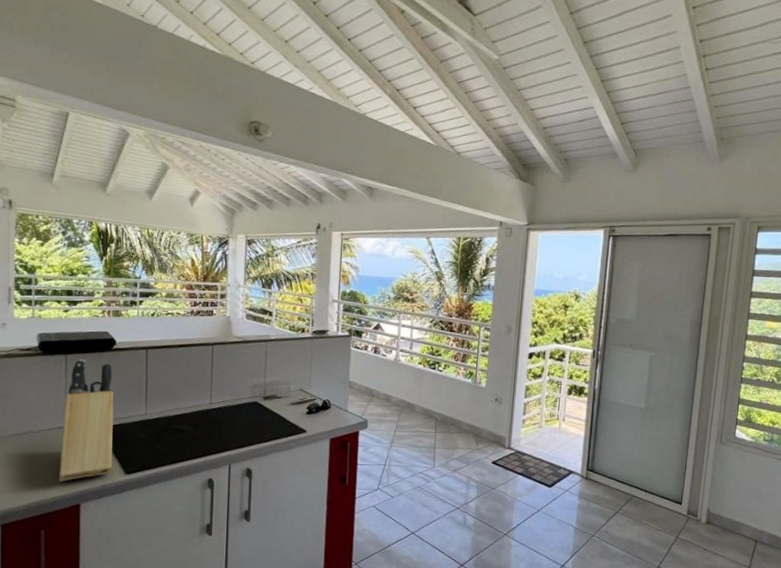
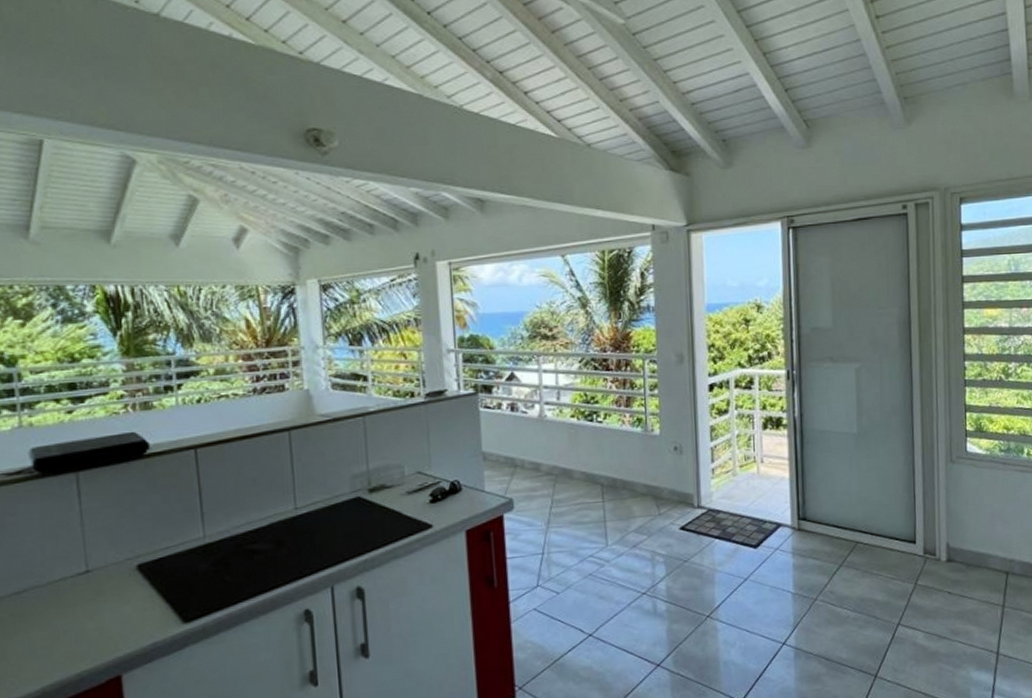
knife block: present [59,359,114,482] -> none [81,475,164,649]

